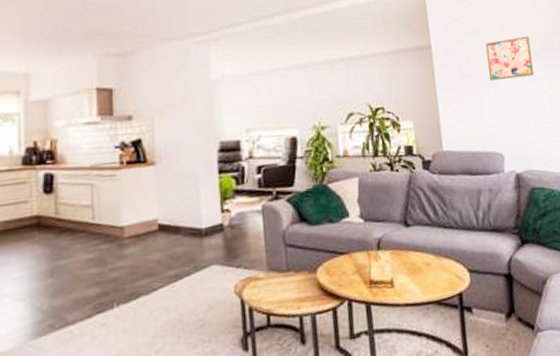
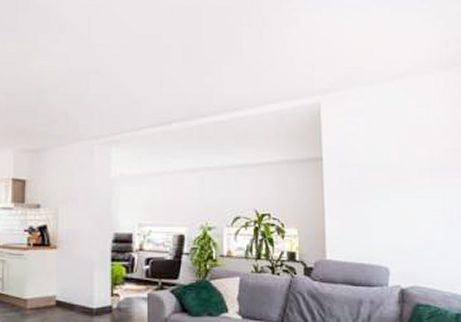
wall art: present [486,36,534,81] -> none [380,154,430,196]

